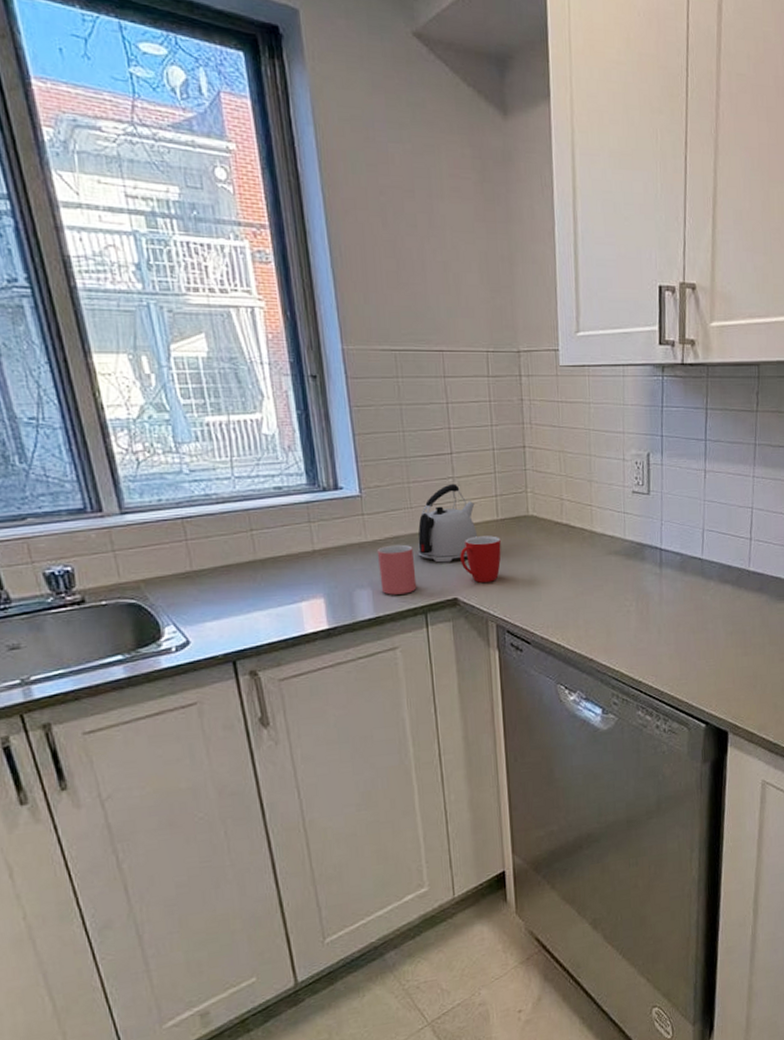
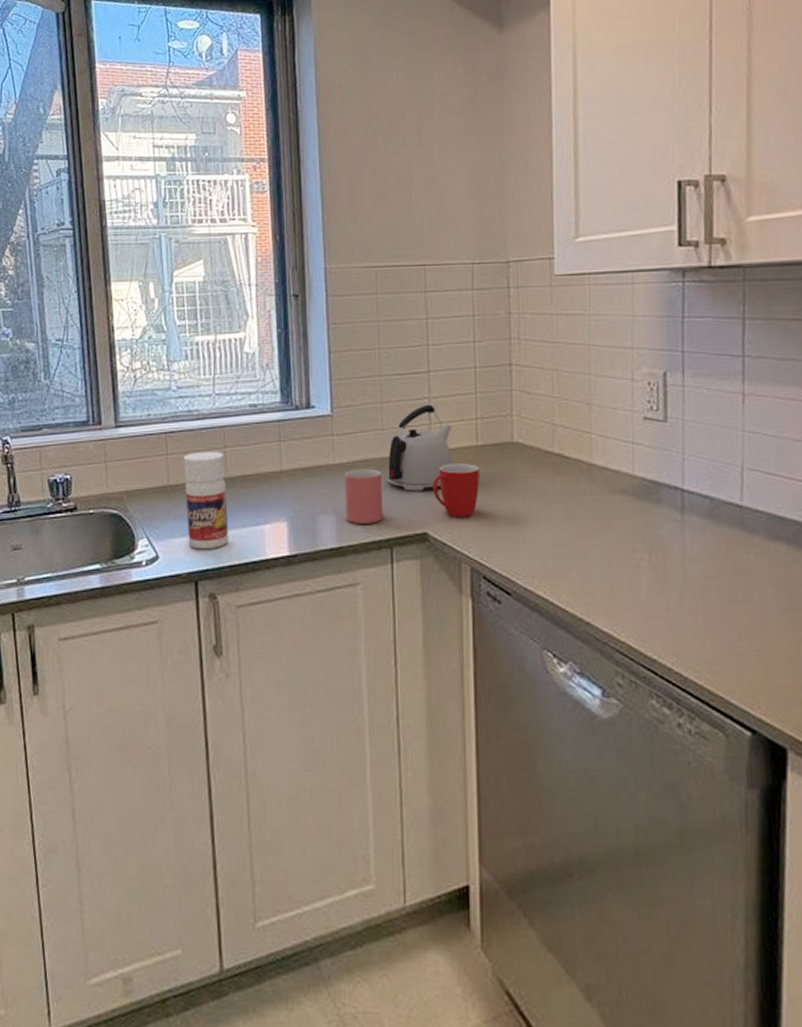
pill bottle: none [205,534,265,631] -> present [183,451,229,550]

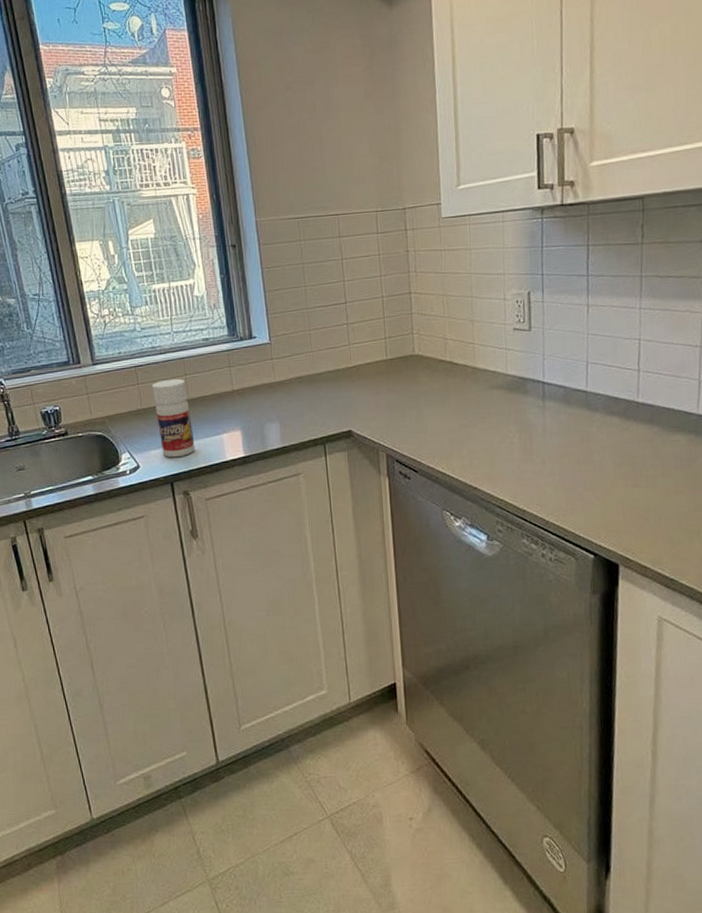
mug: present [344,468,384,524] -> none [283,383,317,428]
kettle: present [386,404,454,491] -> none [317,329,370,399]
mug: present [433,464,480,517] -> none [354,374,390,416]

